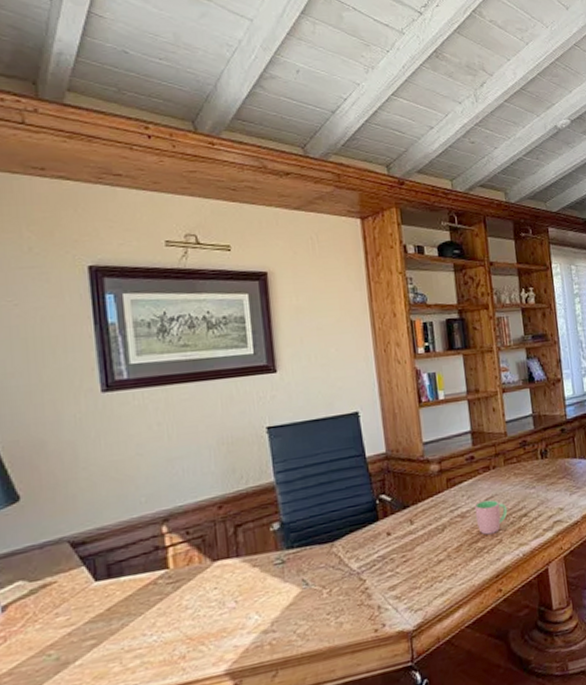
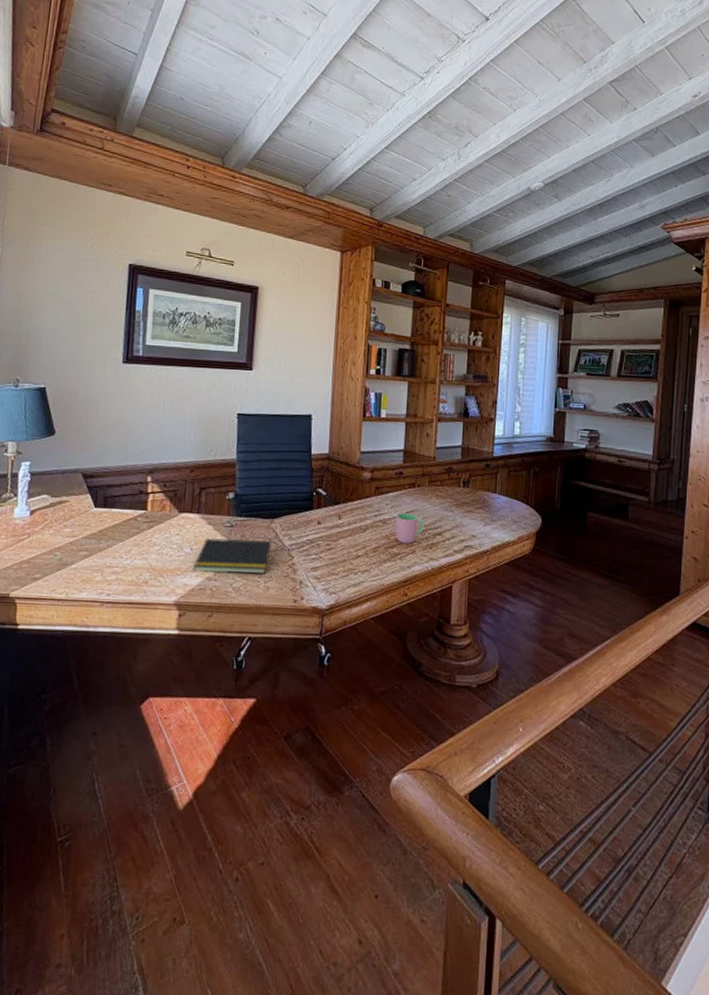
notepad: none [242,567,336,627] -> present [193,538,272,575]

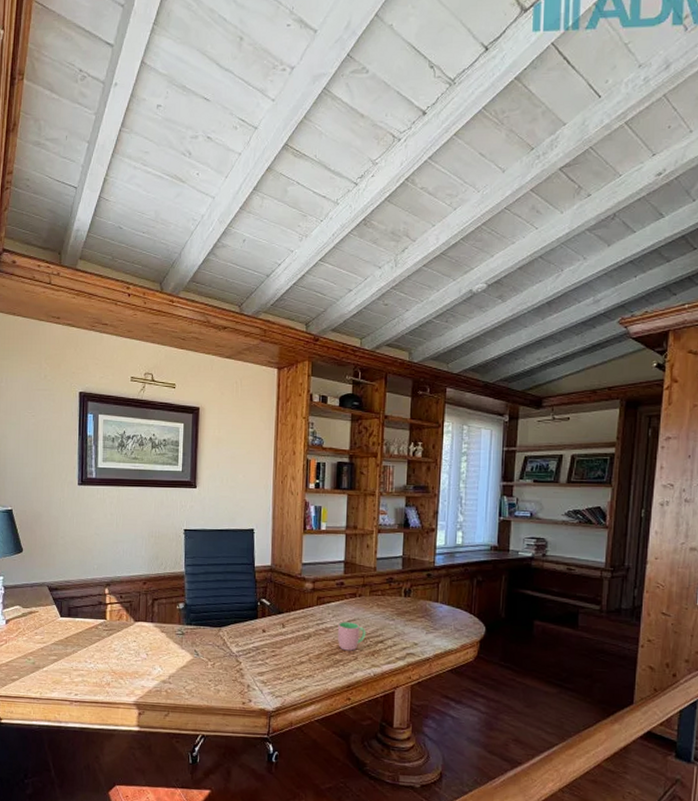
notepad: present [193,538,272,575] -> none [149,645,220,678]

